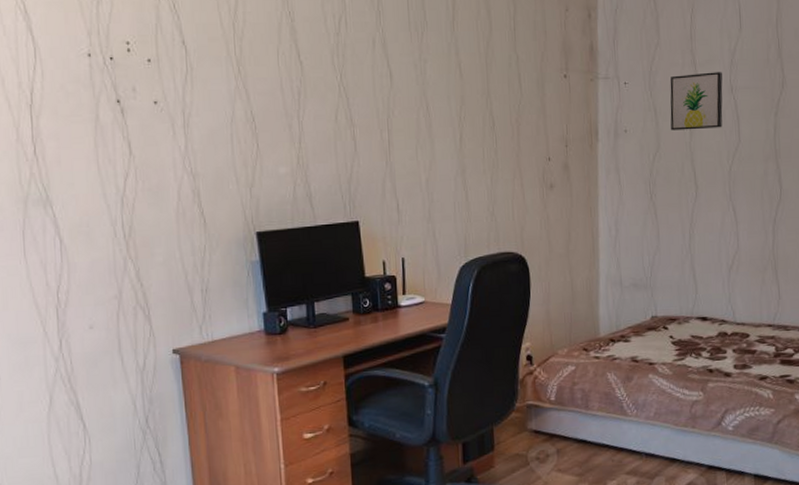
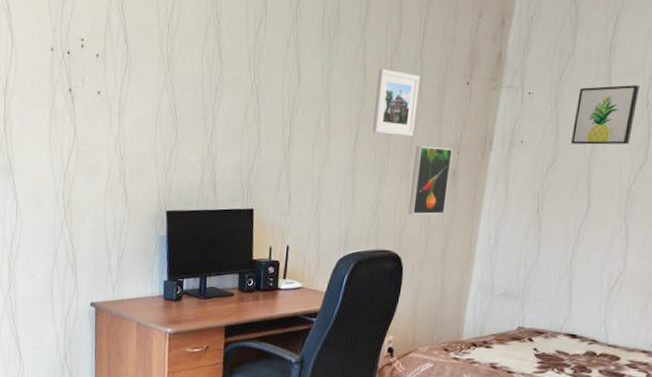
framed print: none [474,64,520,133] -> present [372,69,421,137]
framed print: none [523,141,563,212] -> present [408,146,453,215]

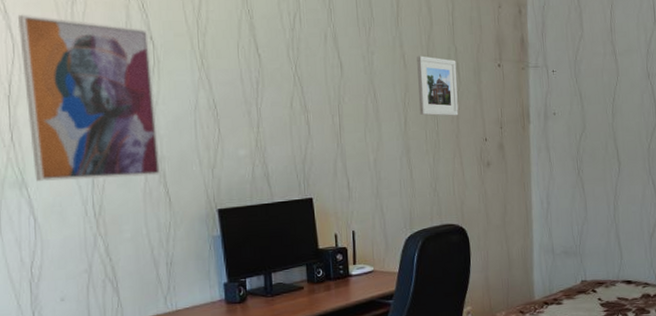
wall art: none [17,13,125,174] -> present [17,14,161,181]
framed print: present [408,146,453,215] -> none [462,123,499,188]
wall art: present [571,85,639,145] -> none [593,60,641,113]

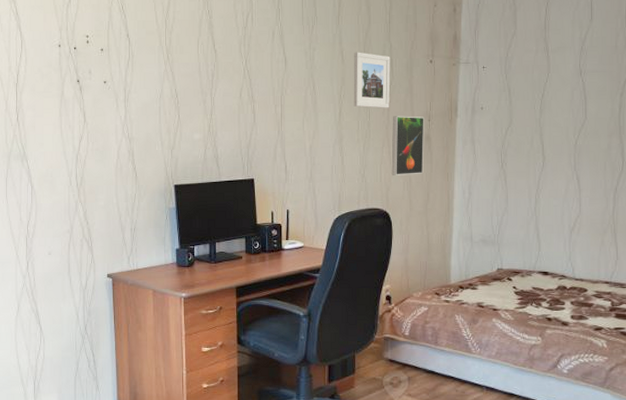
wall art: present [17,14,161,181] -> none [25,15,130,155]
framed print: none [462,123,499,188] -> present [391,116,424,175]

